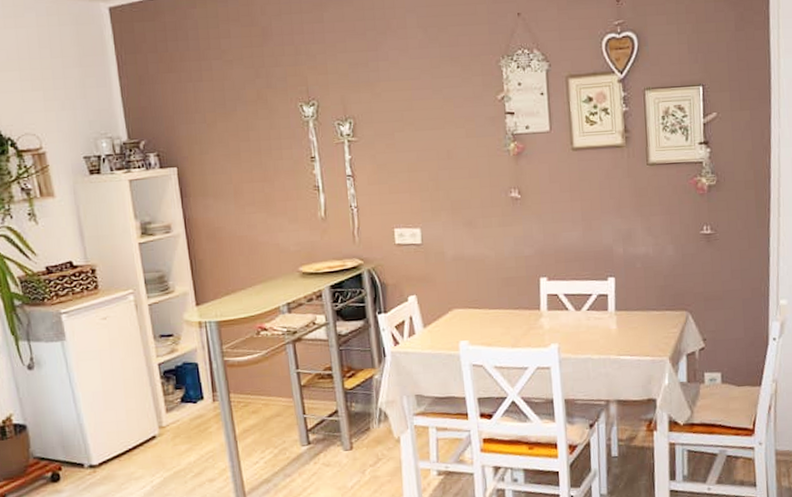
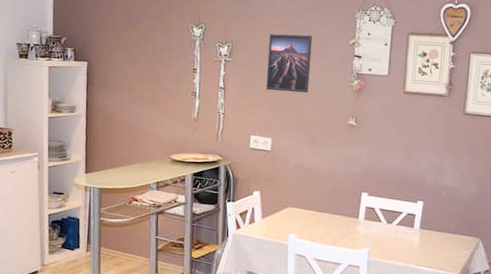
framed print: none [398,95,457,170] -> present [266,34,313,93]

